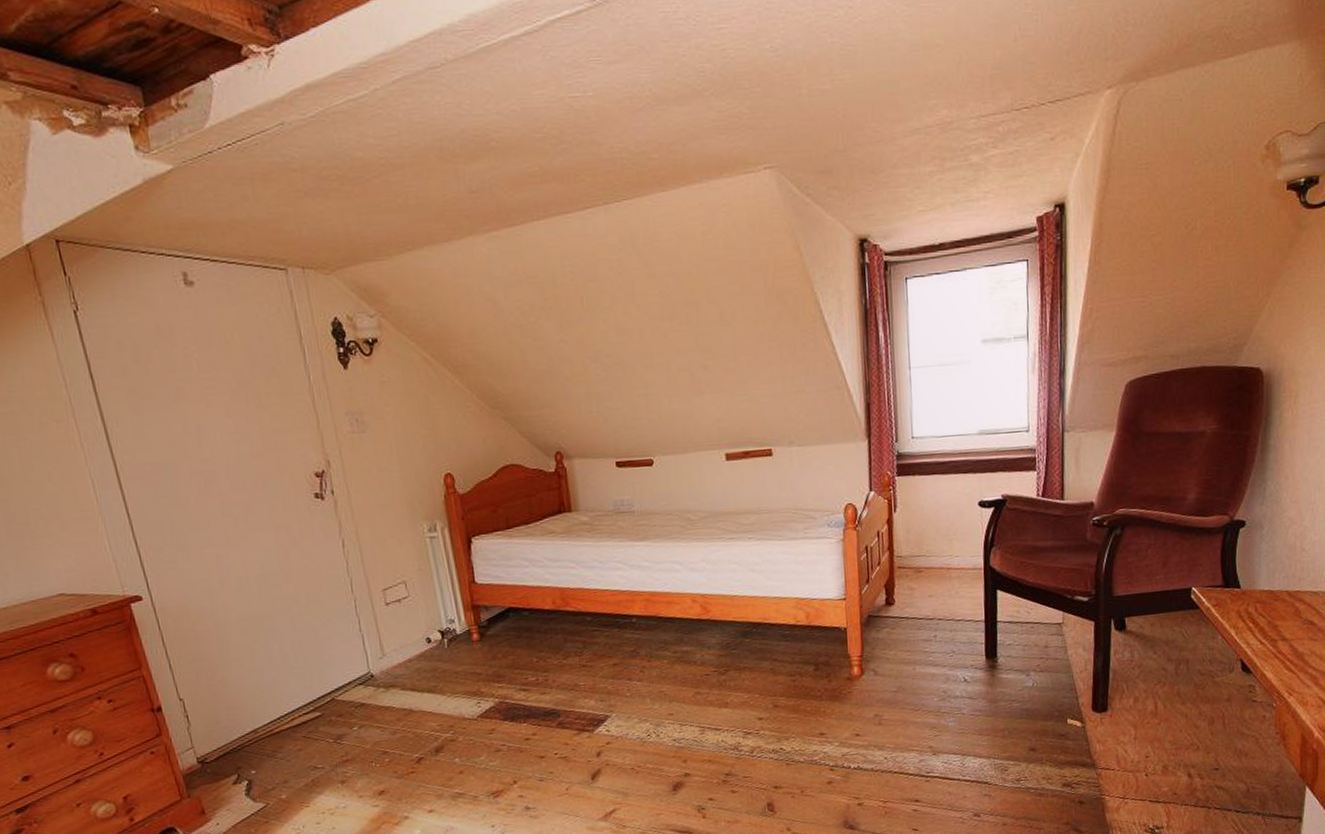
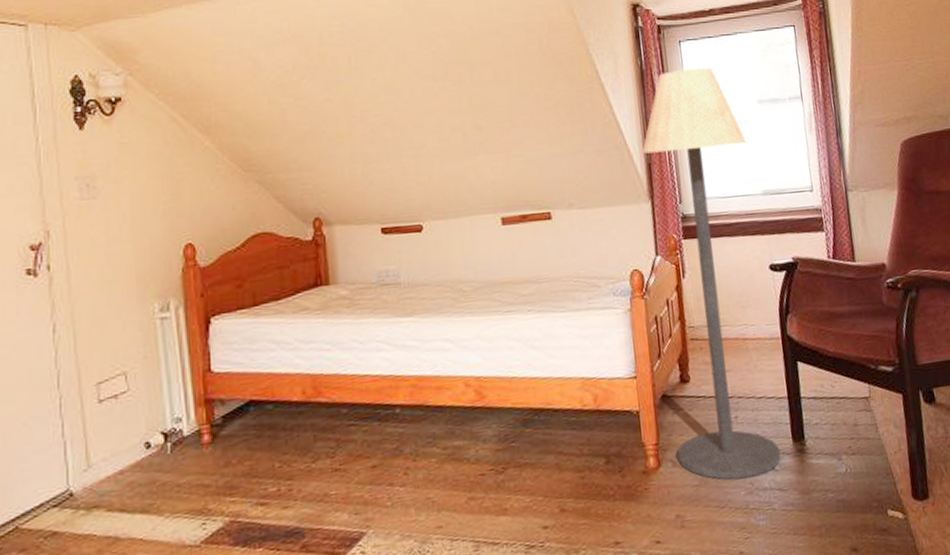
floor lamp: none [862,305,974,688] -> present [642,67,781,480]

